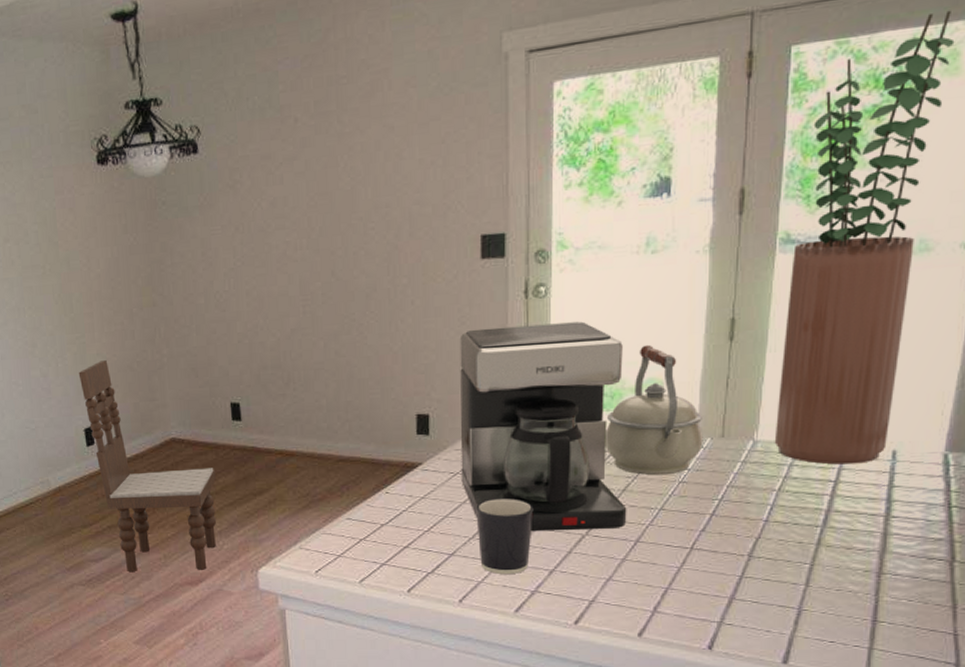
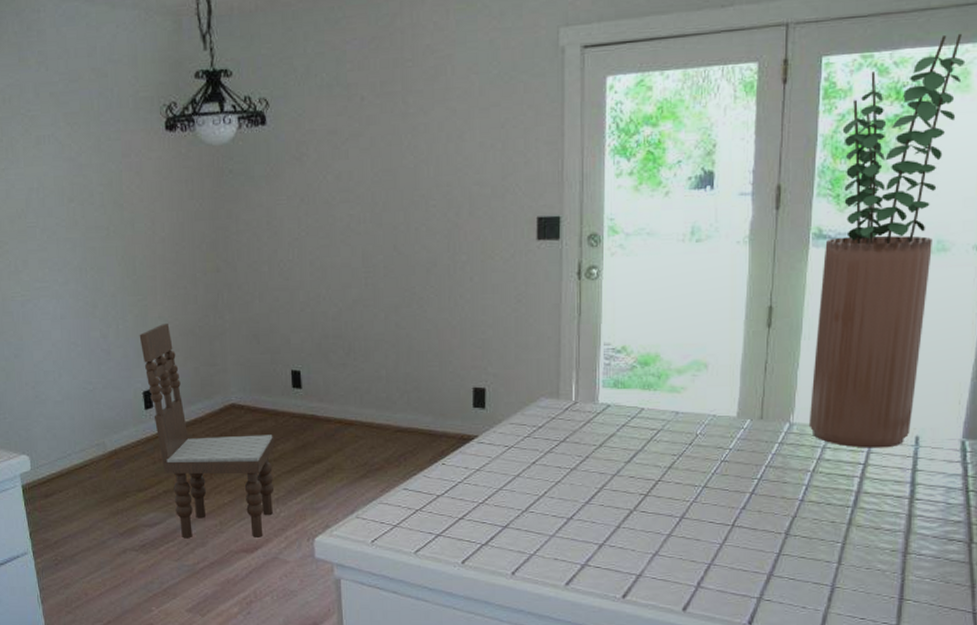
coffee maker: present [459,321,627,532] -> none [515,304,673,506]
mug: present [476,497,534,575] -> none [529,472,584,548]
kettle: present [604,344,704,476] -> none [652,328,744,454]

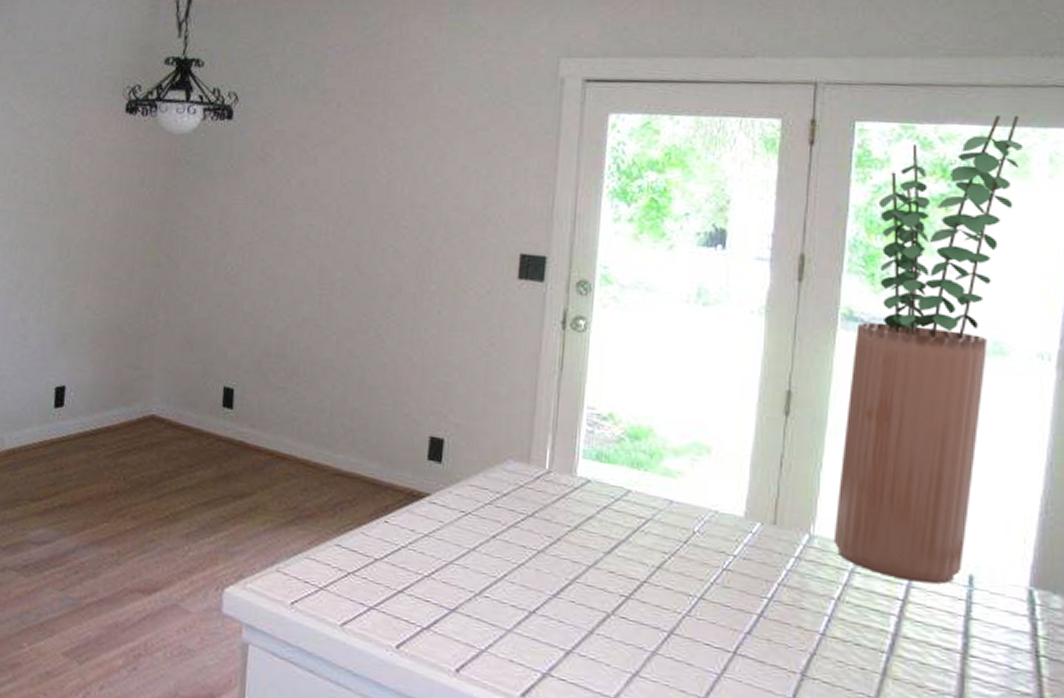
dining chair: present [139,324,275,539] -> none [61,315,194,578]

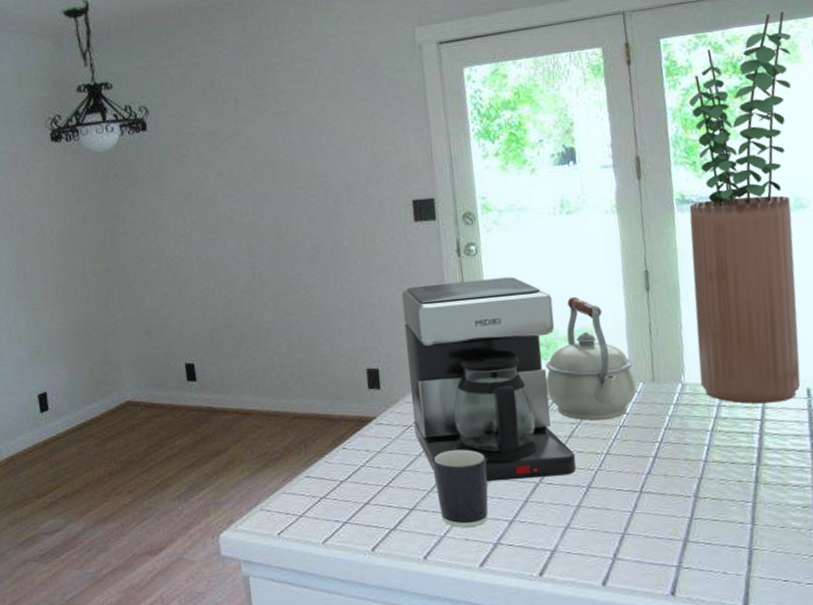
coffee maker: none [473,352,666,613] -> present [401,277,577,482]
mug: none [485,550,553,648] -> present [431,448,489,528]
kettle: none [639,403,753,558] -> present [545,296,637,421]

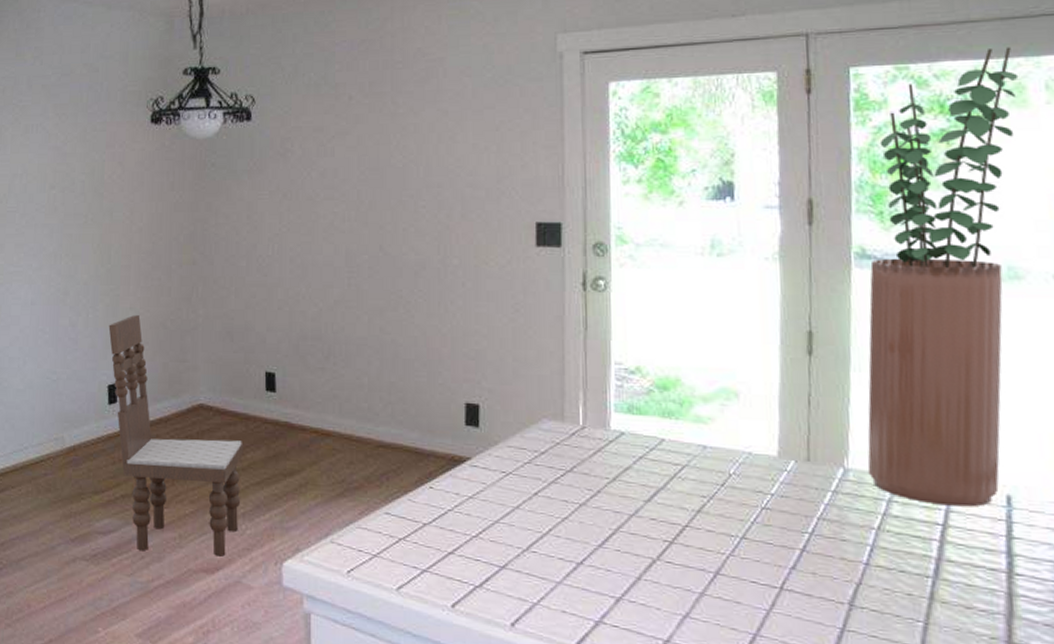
dining chair: none [32,325,175,545] -> present [108,315,244,557]
coffee maker: present [401,277,577,482] -> none [513,318,704,556]
mug: present [431,448,489,528] -> none [531,505,597,599]
kettle: present [545,296,637,421] -> none [674,351,787,499]

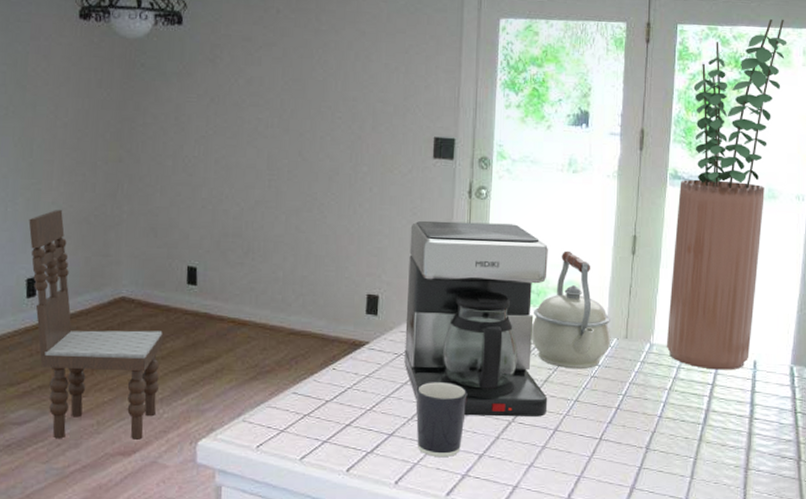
coffee maker: none [513,318,704,556] -> present [404,220,548,417]
mug: none [531,505,597,599] -> present [415,381,468,458]
kettle: none [674,351,787,499] -> present [531,250,611,370]

